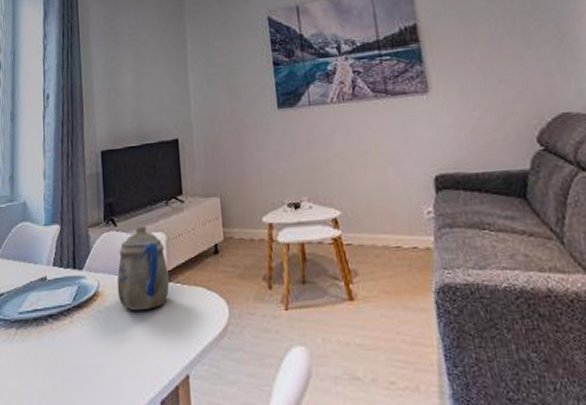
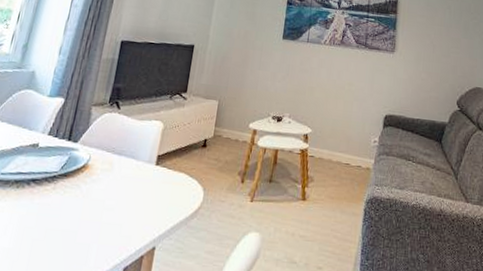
teapot: present [117,225,170,311] -> none [106,112,160,187]

